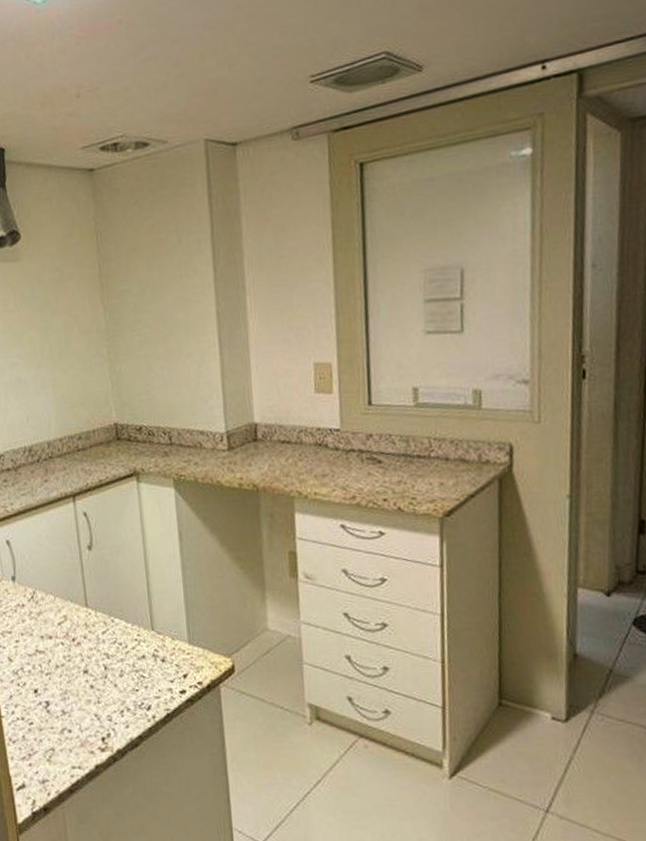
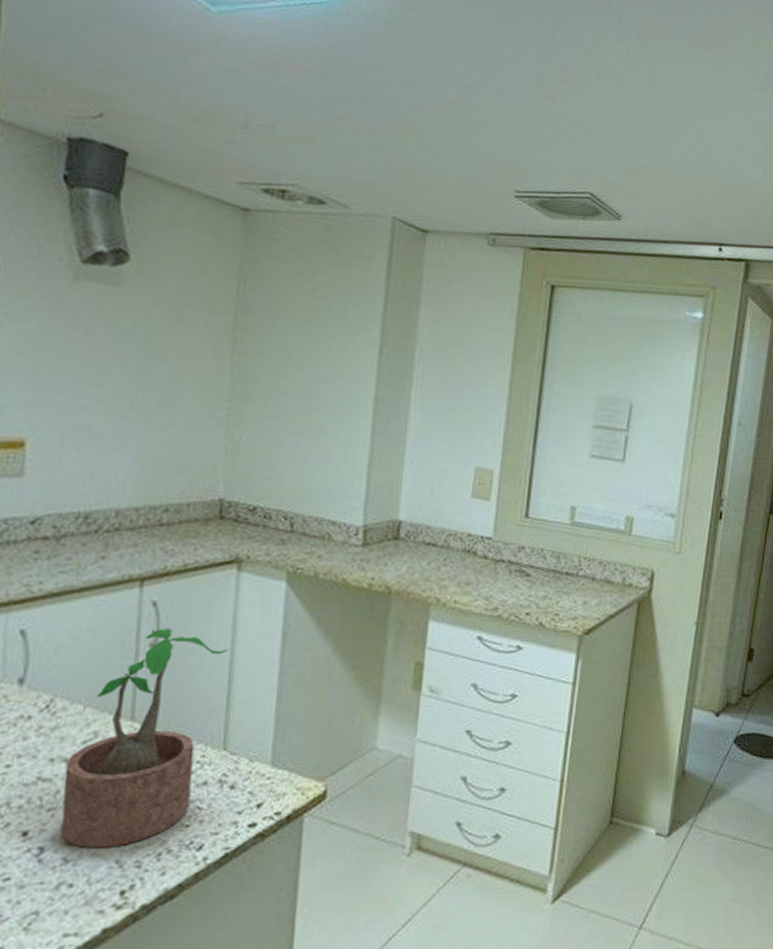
potted plant: none [51,533,142,704] -> present [61,628,229,849]

